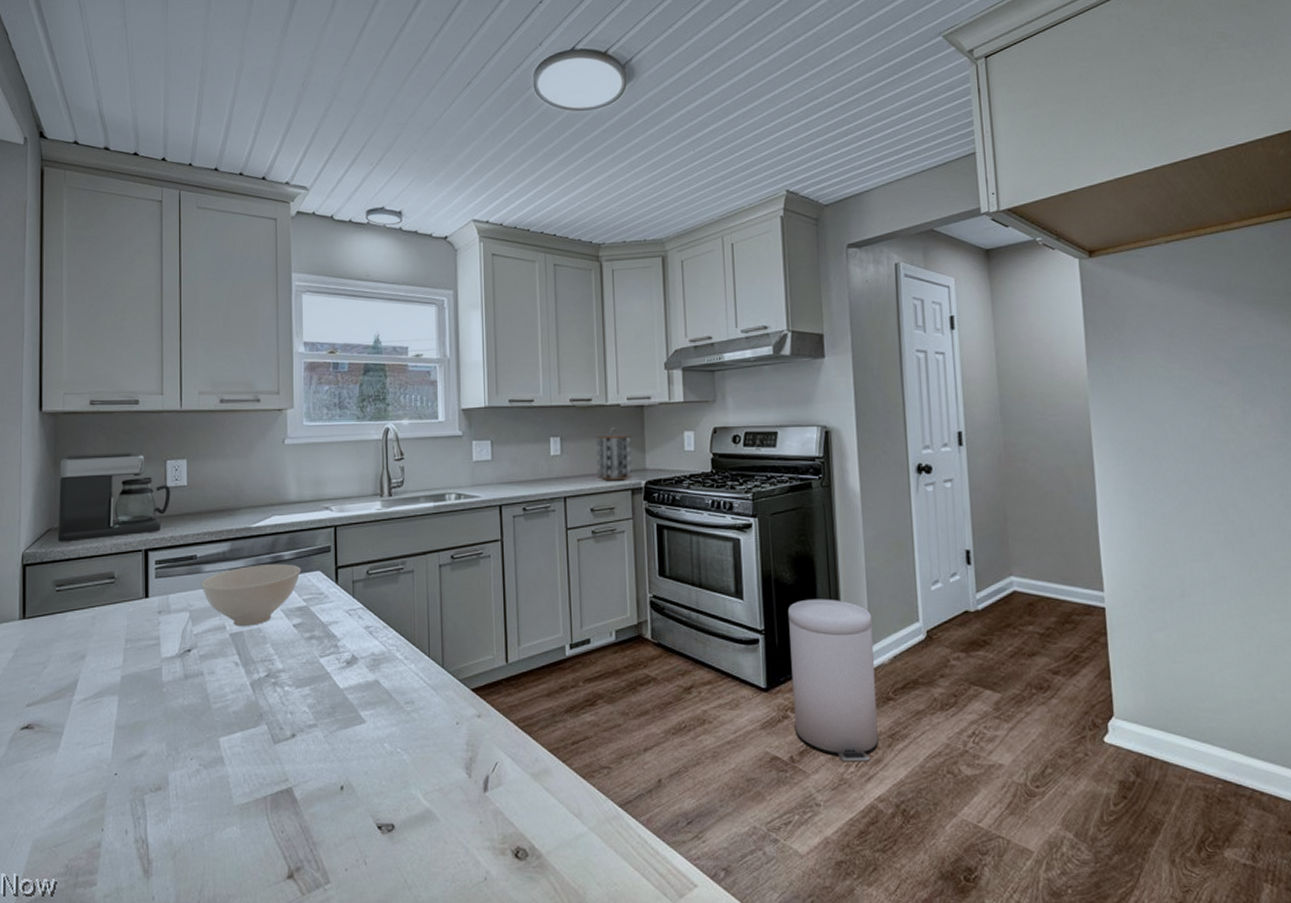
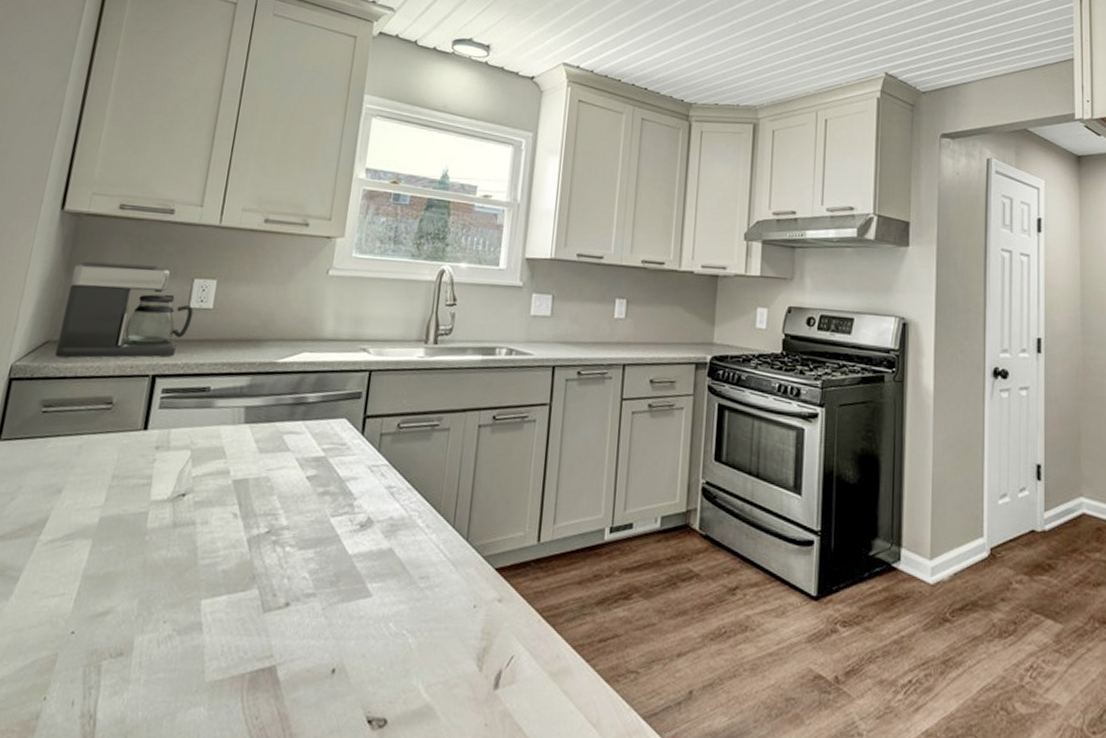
bowl: present [200,564,301,626] -> none [209,405,325,473]
spice rack: present [596,428,632,481] -> none [660,295,702,353]
pedal bin: present [788,599,880,762] -> none [843,501,935,690]

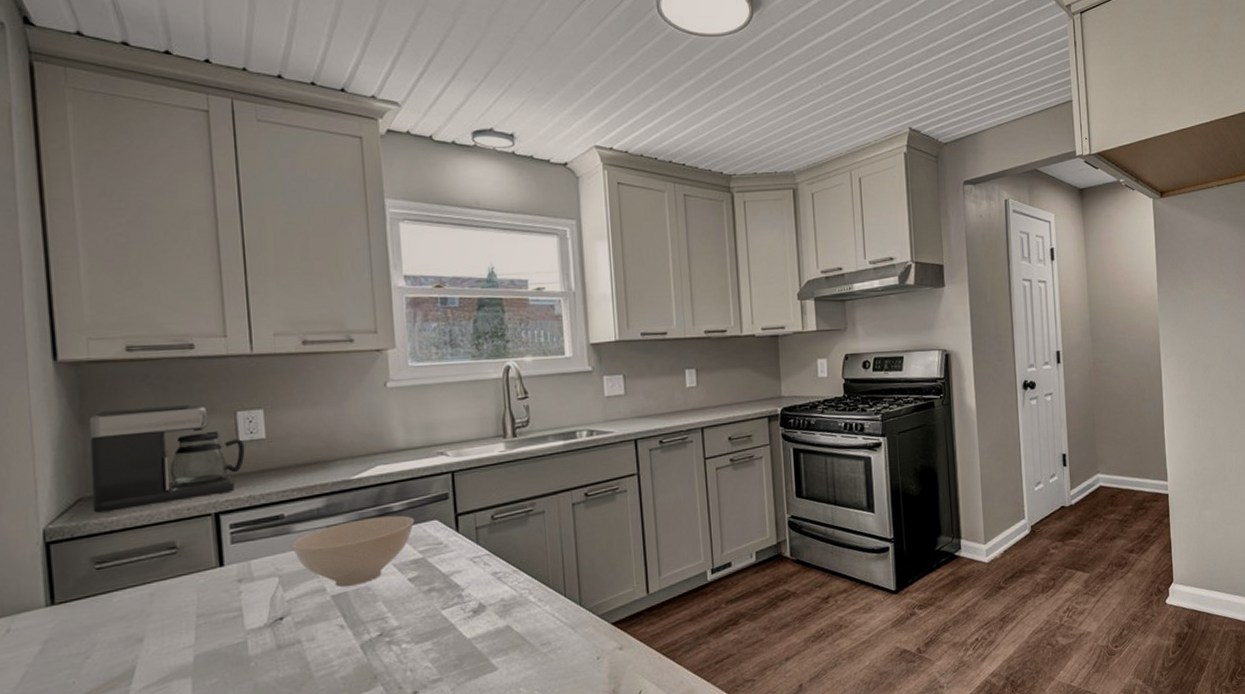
bowl: none [209,405,325,473] -> present [290,515,415,587]

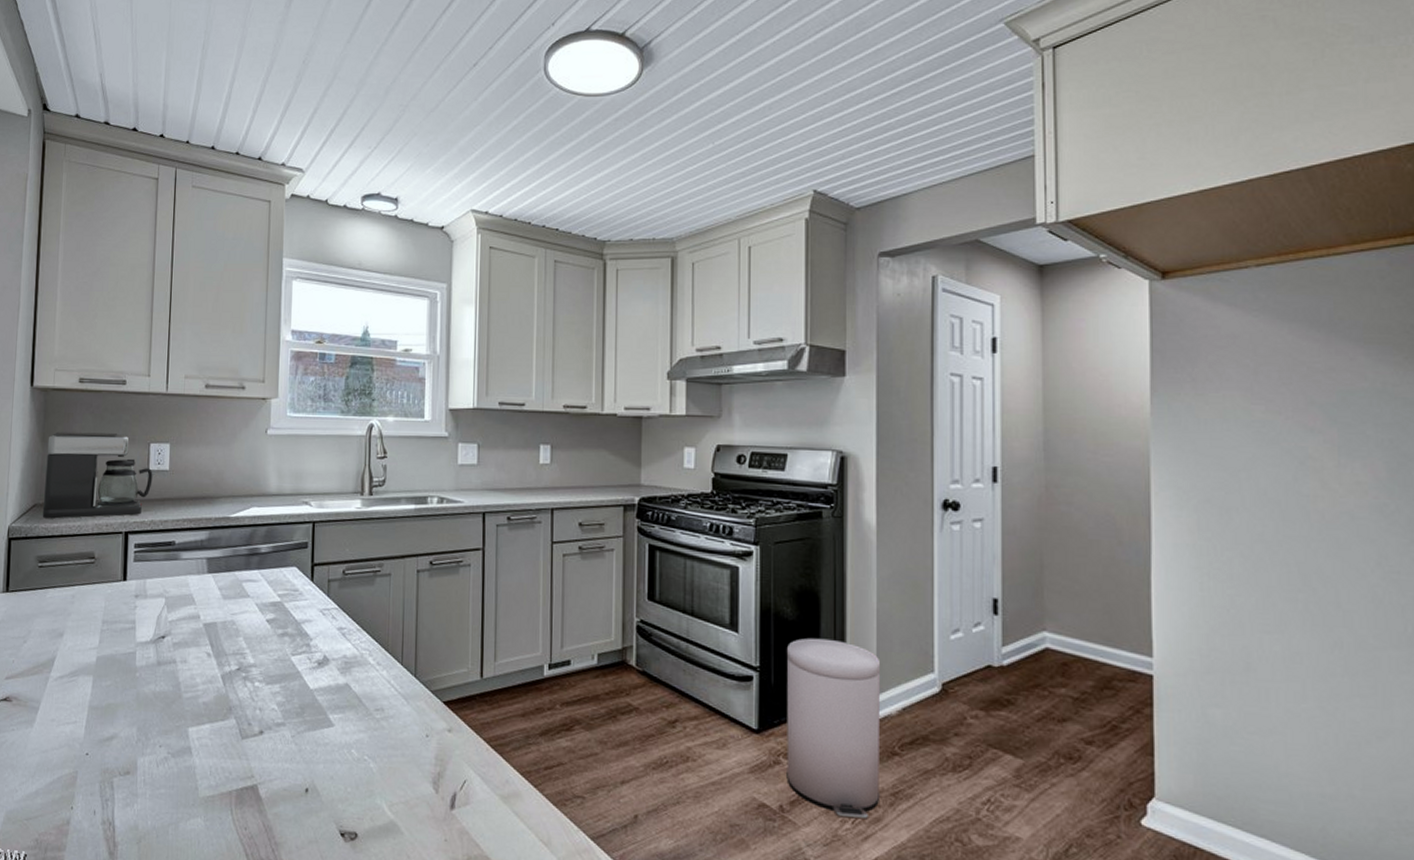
bowl: present [290,515,415,587] -> none [177,556,277,617]
pedal bin: none [915,505,993,647] -> present [786,637,881,820]

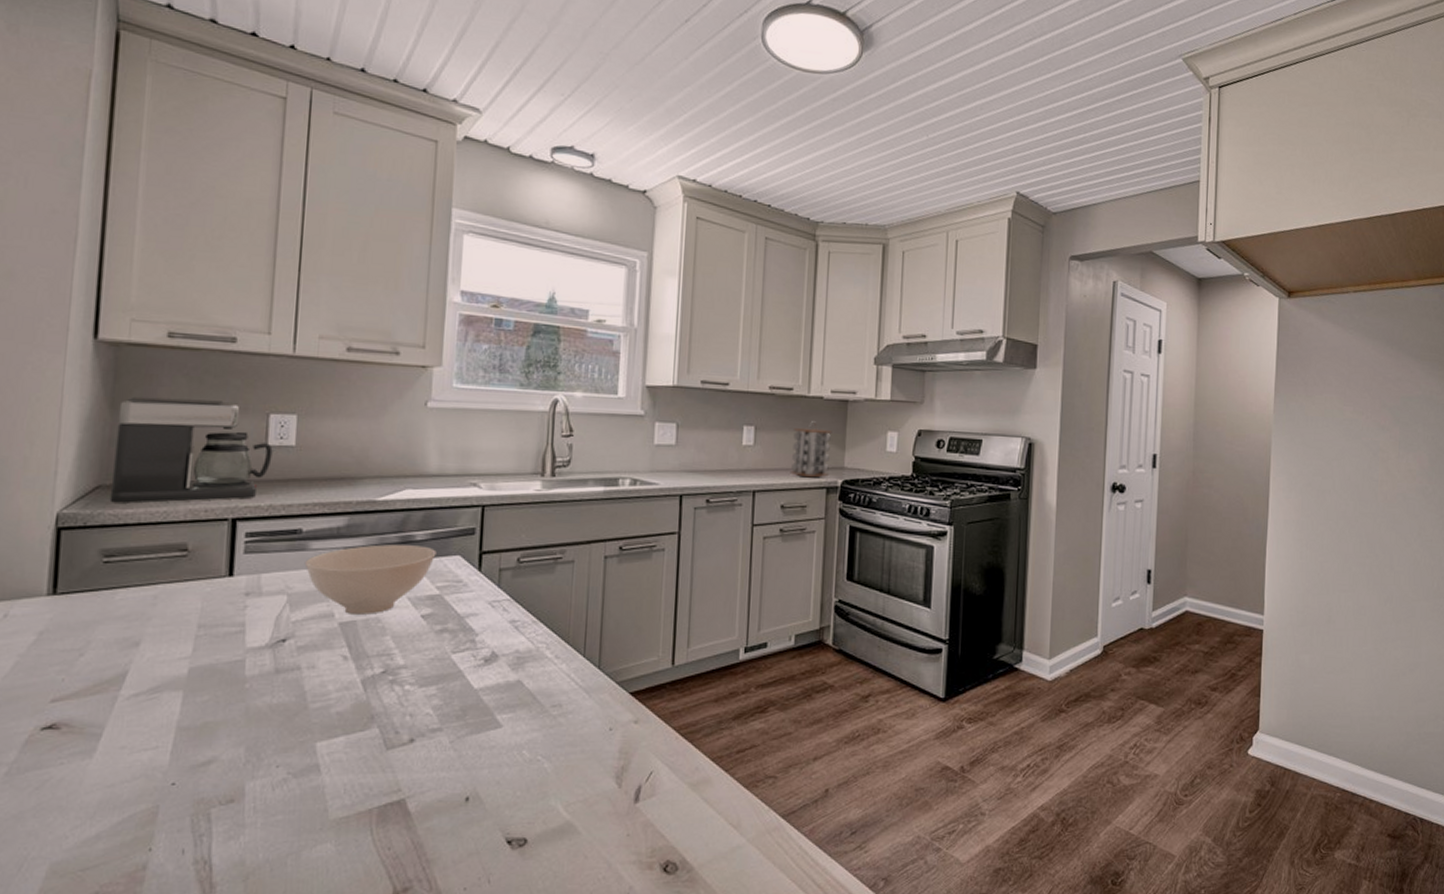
bowl: none [177,556,277,617] -> present [304,544,437,615]
spice rack: none [587,439,627,496] -> present [790,421,832,478]
pedal bin: present [786,637,881,820] -> none [968,610,1054,772]

